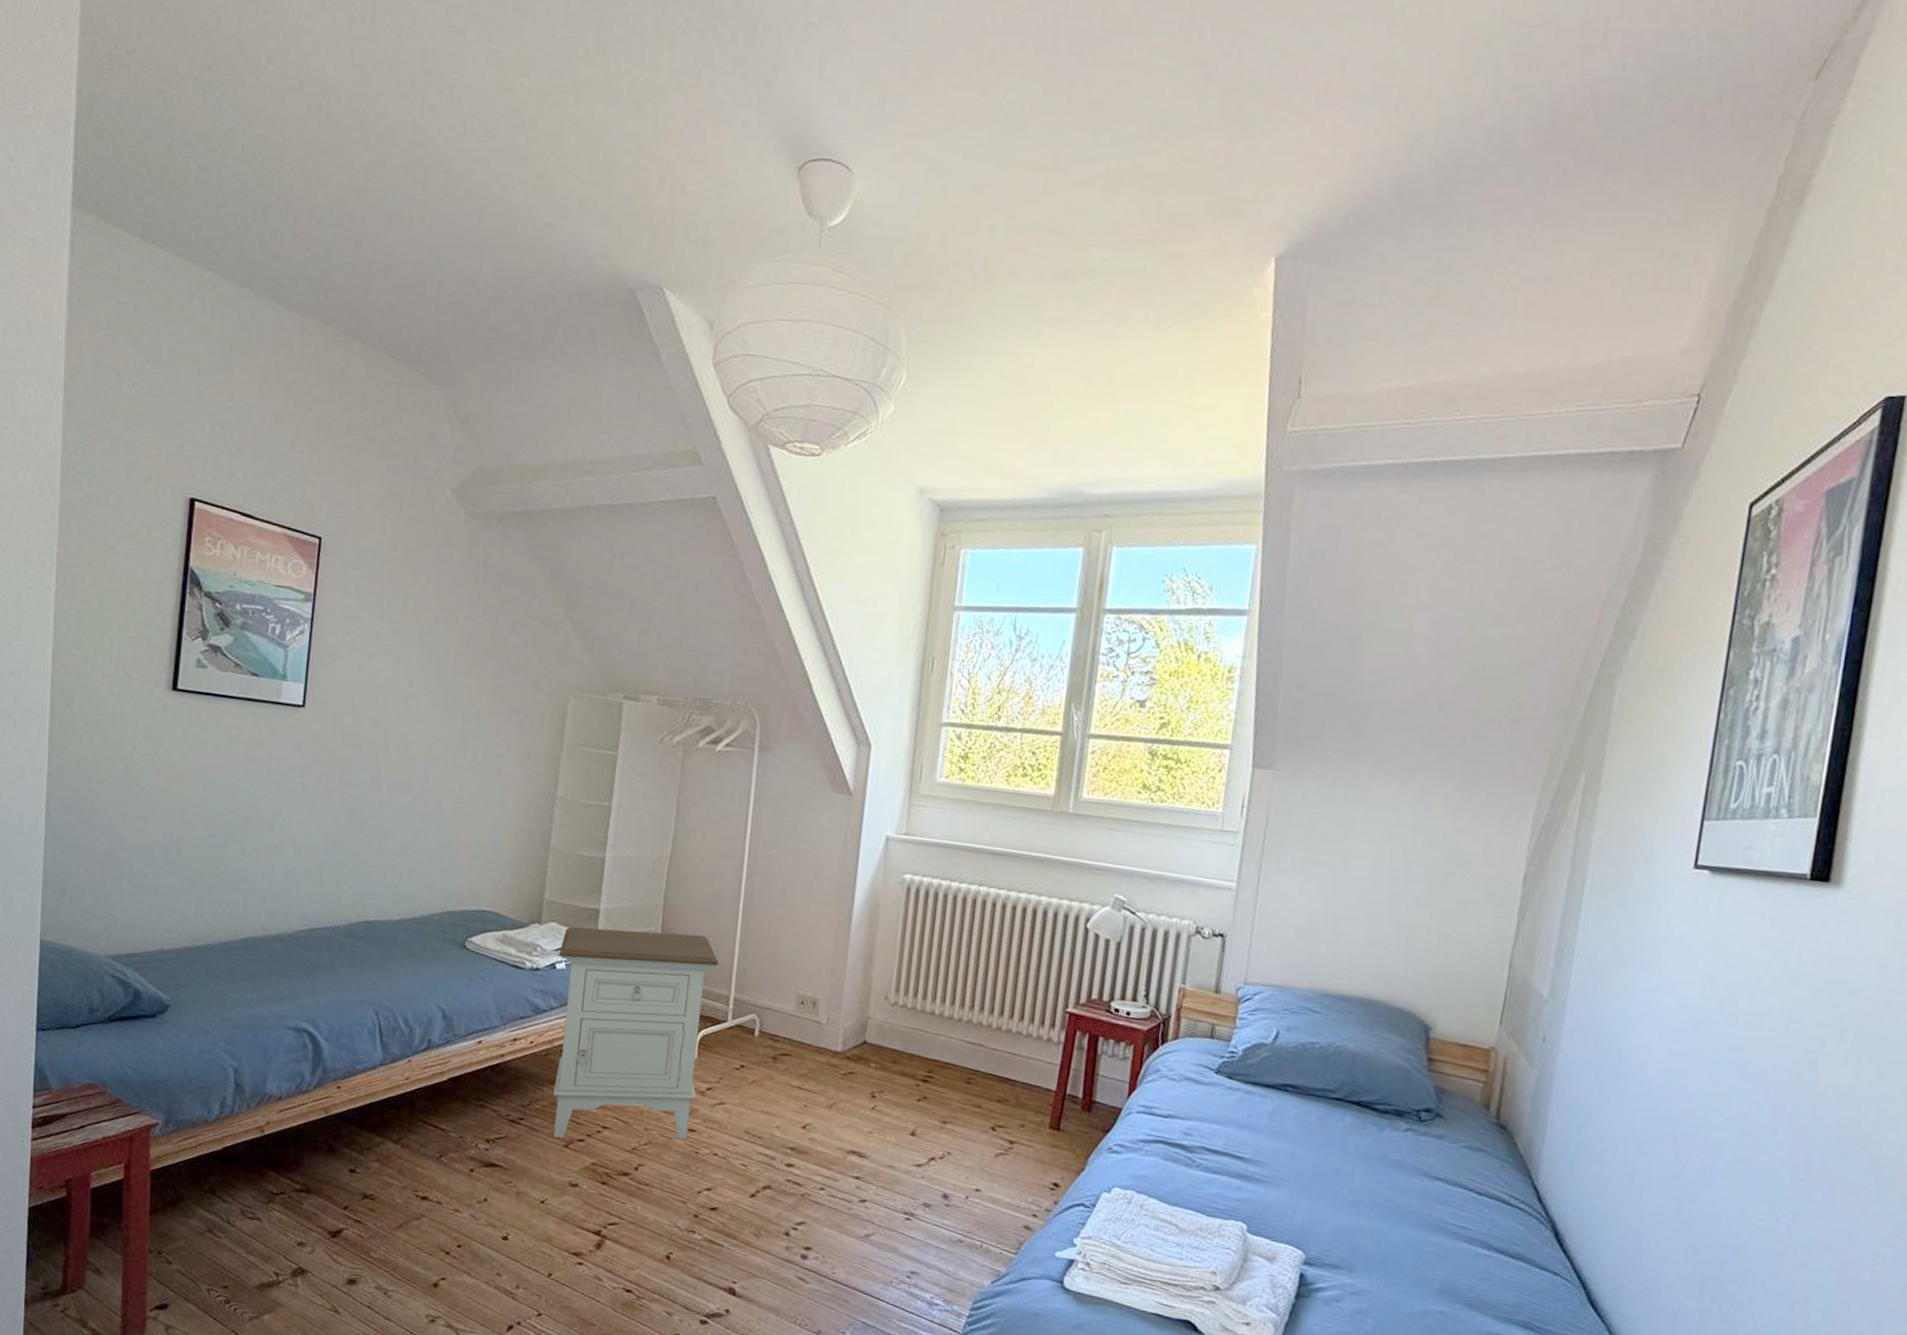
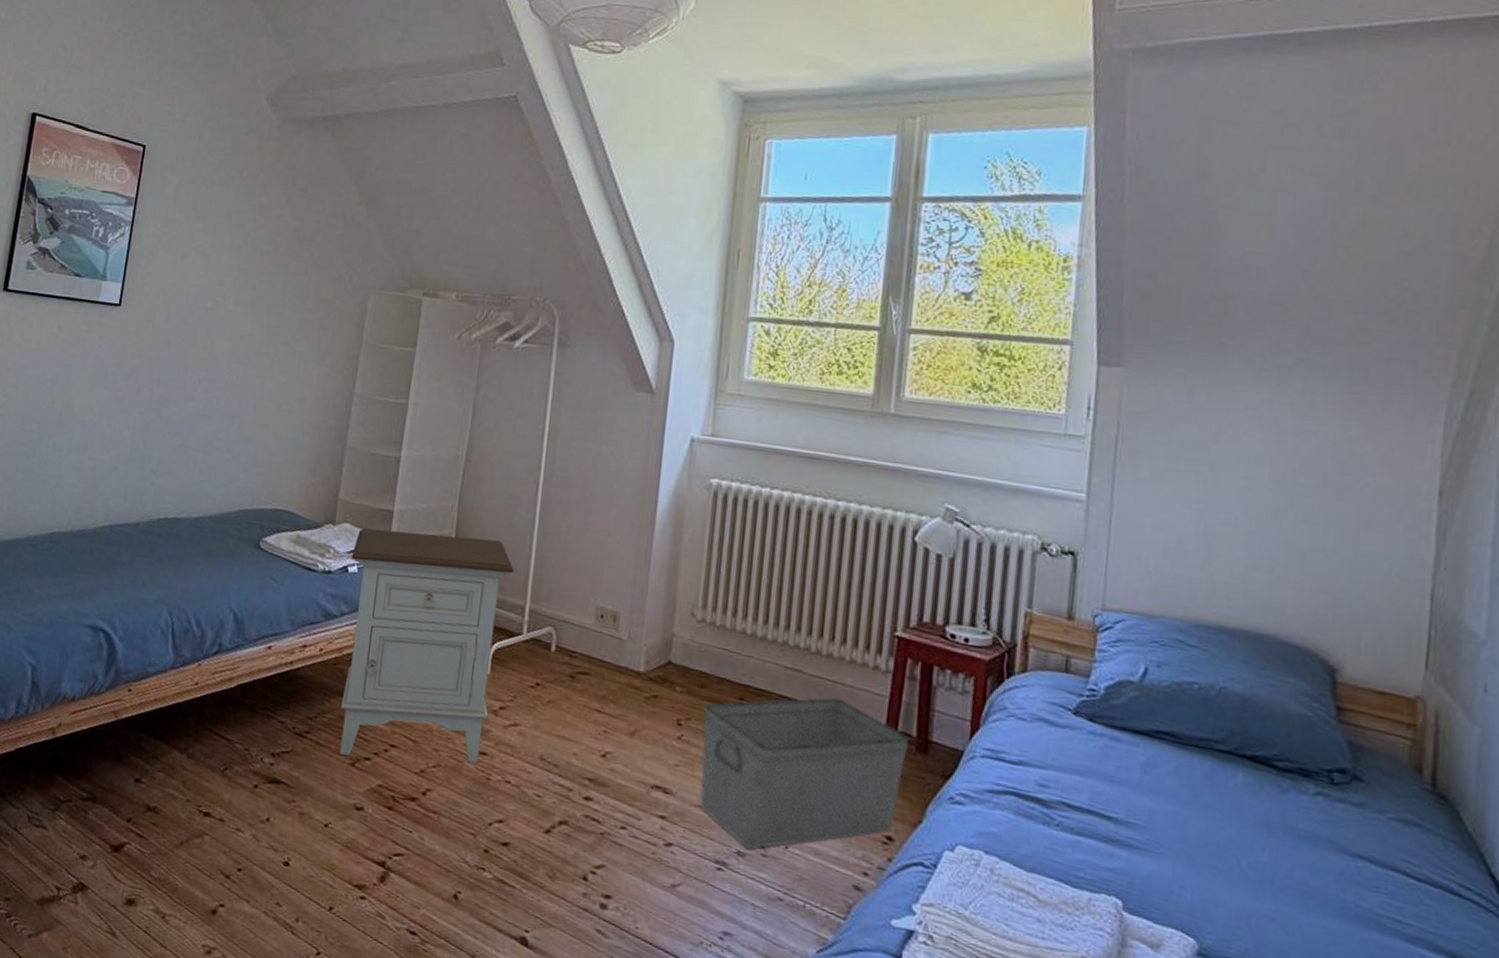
storage bin: none [891,1067,1077,1201] -> present [699,697,910,849]

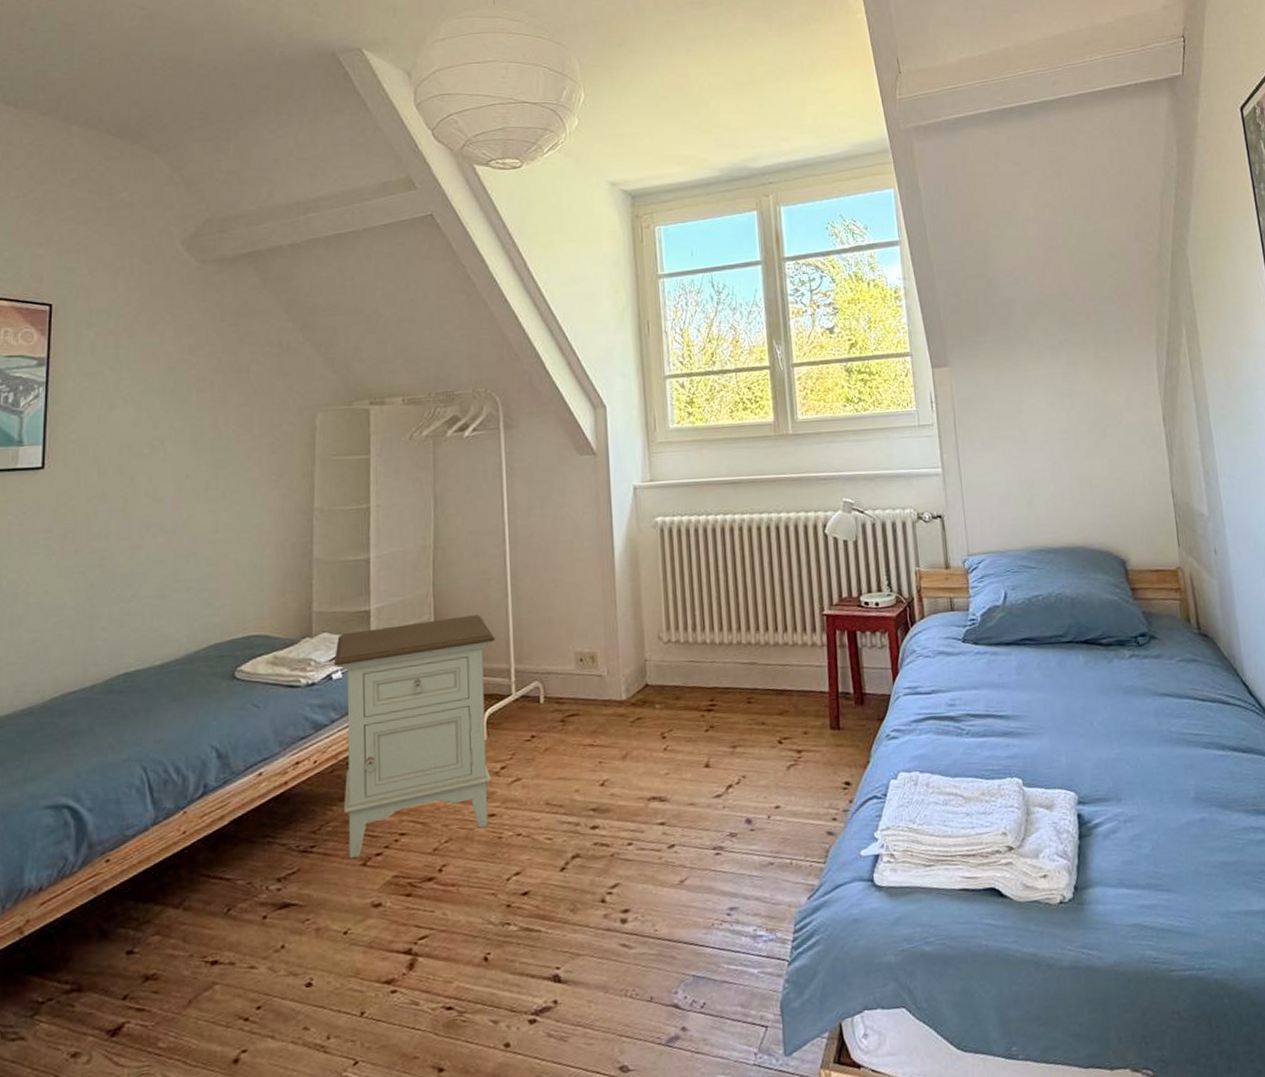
storage bin: present [699,697,910,849] -> none [681,677,850,828]

